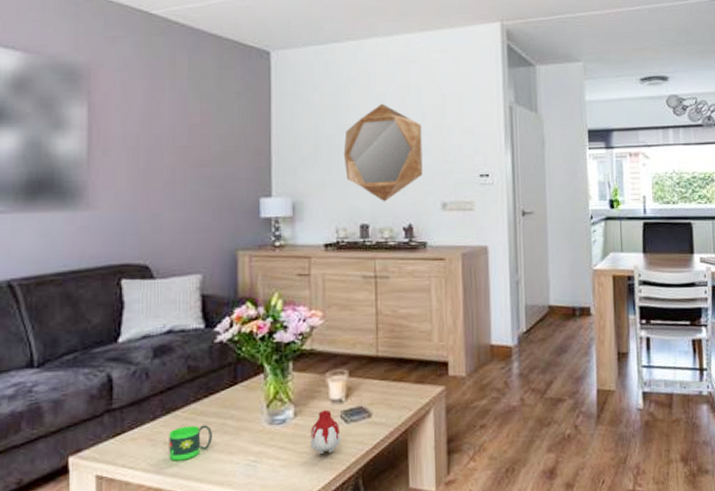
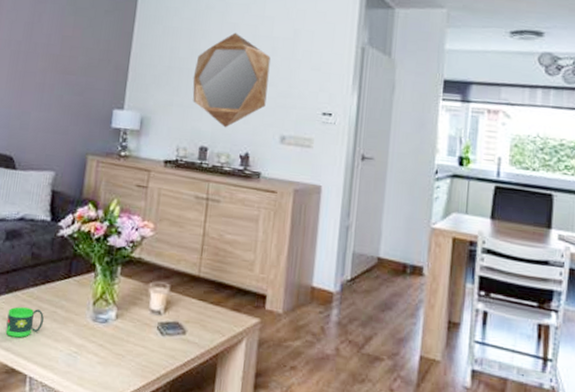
candle: present [309,409,341,455] -> none [126,318,156,361]

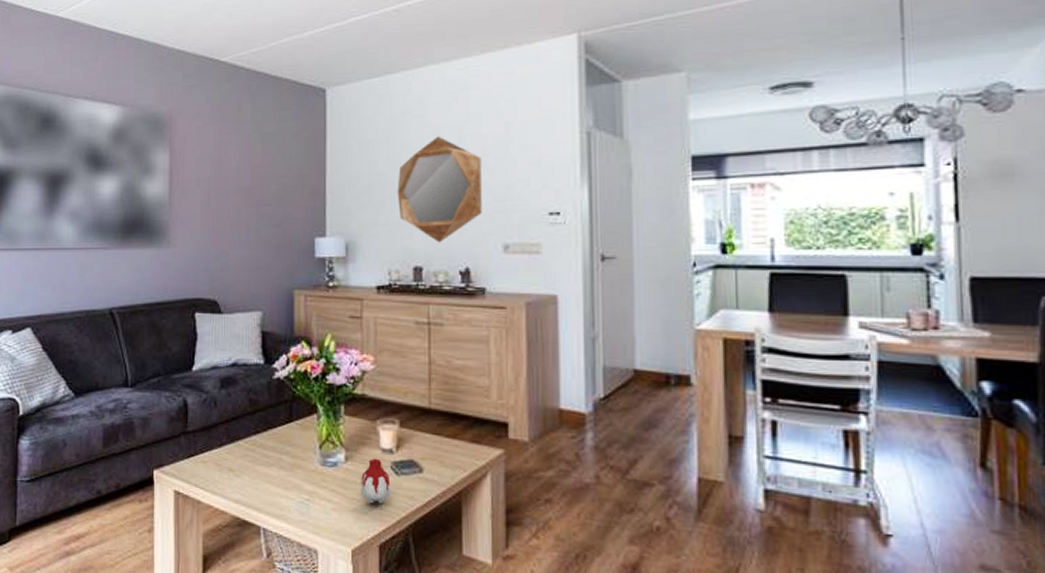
mug: present [5,306,44,338] -> none [233,456,270,489]
candle: none [126,318,156,361] -> present [360,458,391,504]

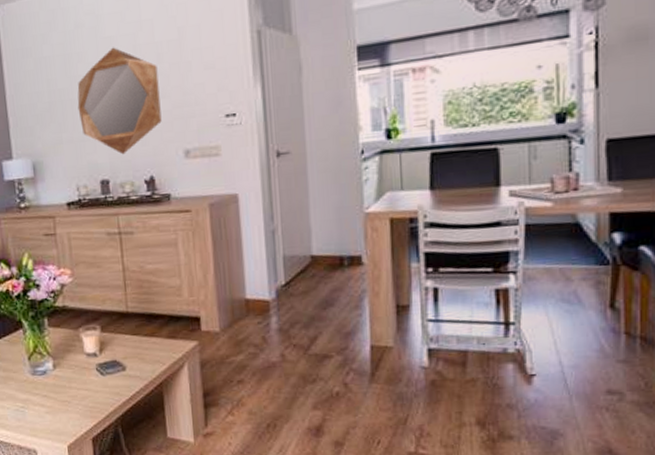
candle: present [360,458,391,504] -> none [69,362,99,404]

